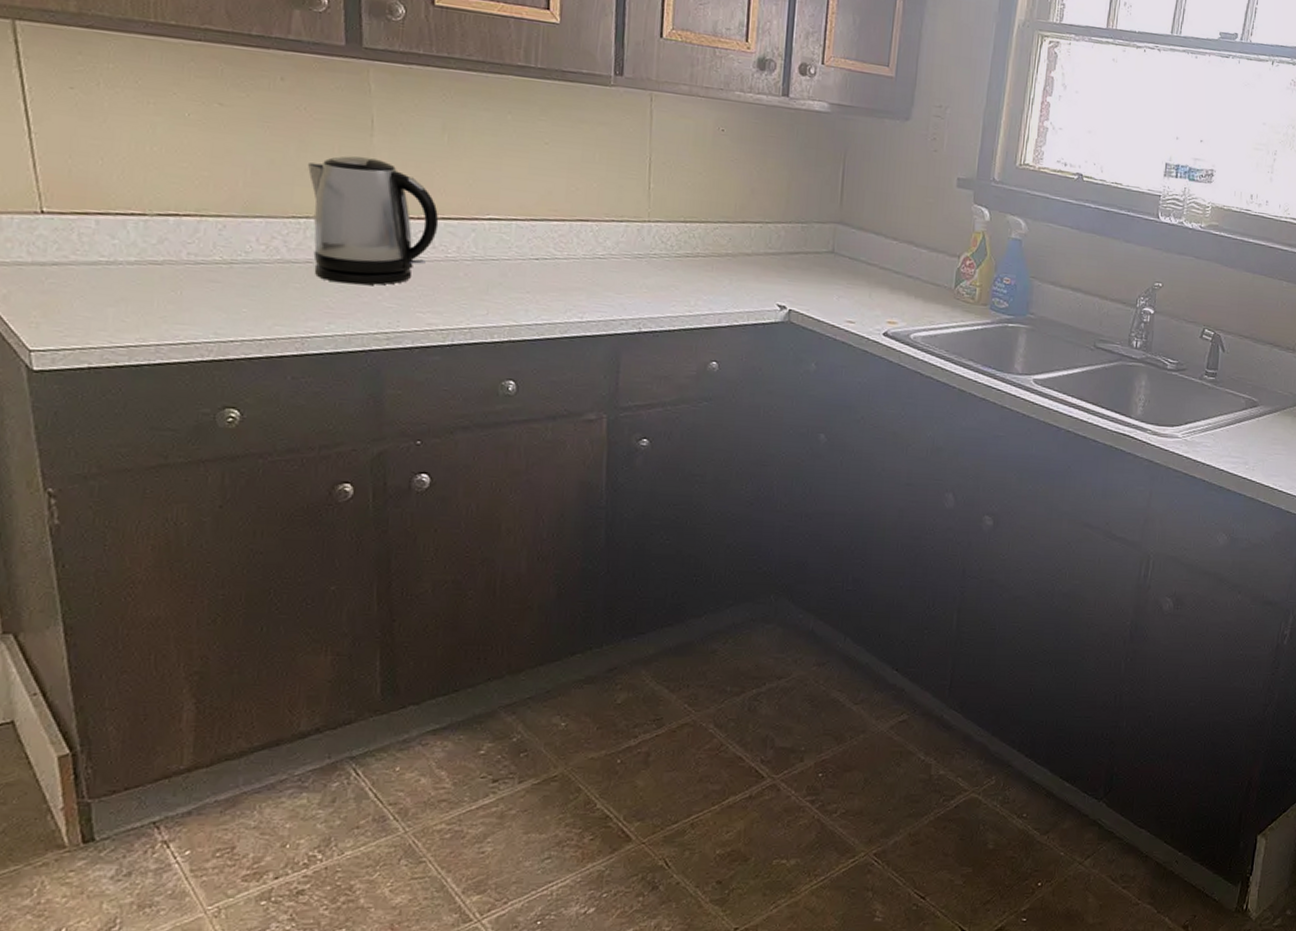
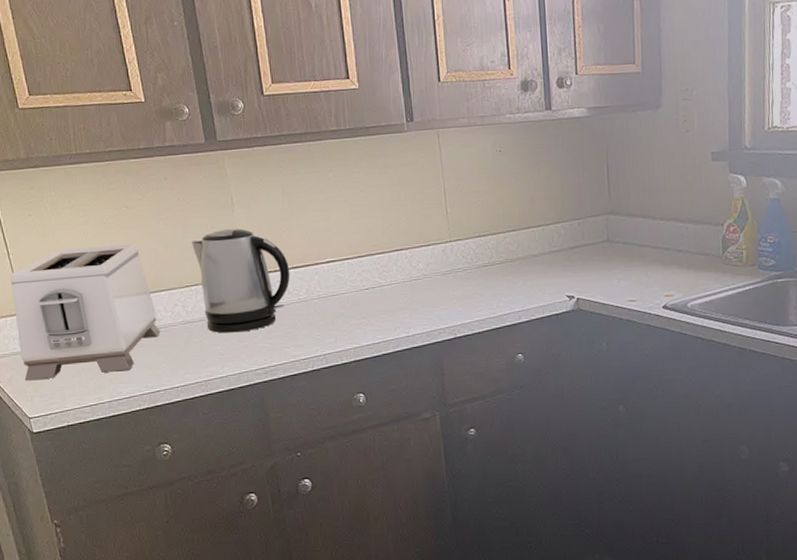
toaster: none [27,139,246,309] -> present [10,244,160,381]

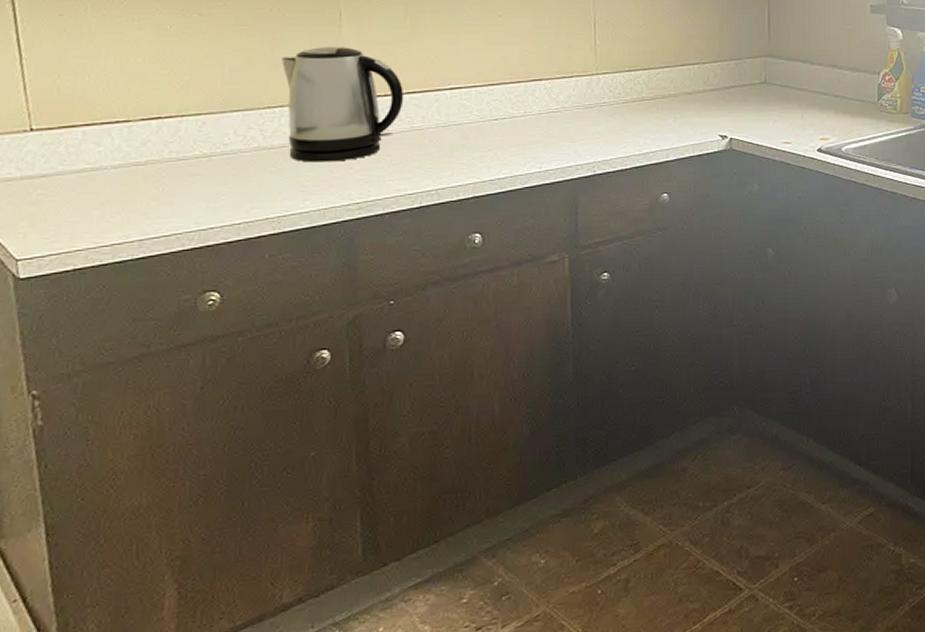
toaster: present [10,244,160,381] -> none [16,56,225,214]

